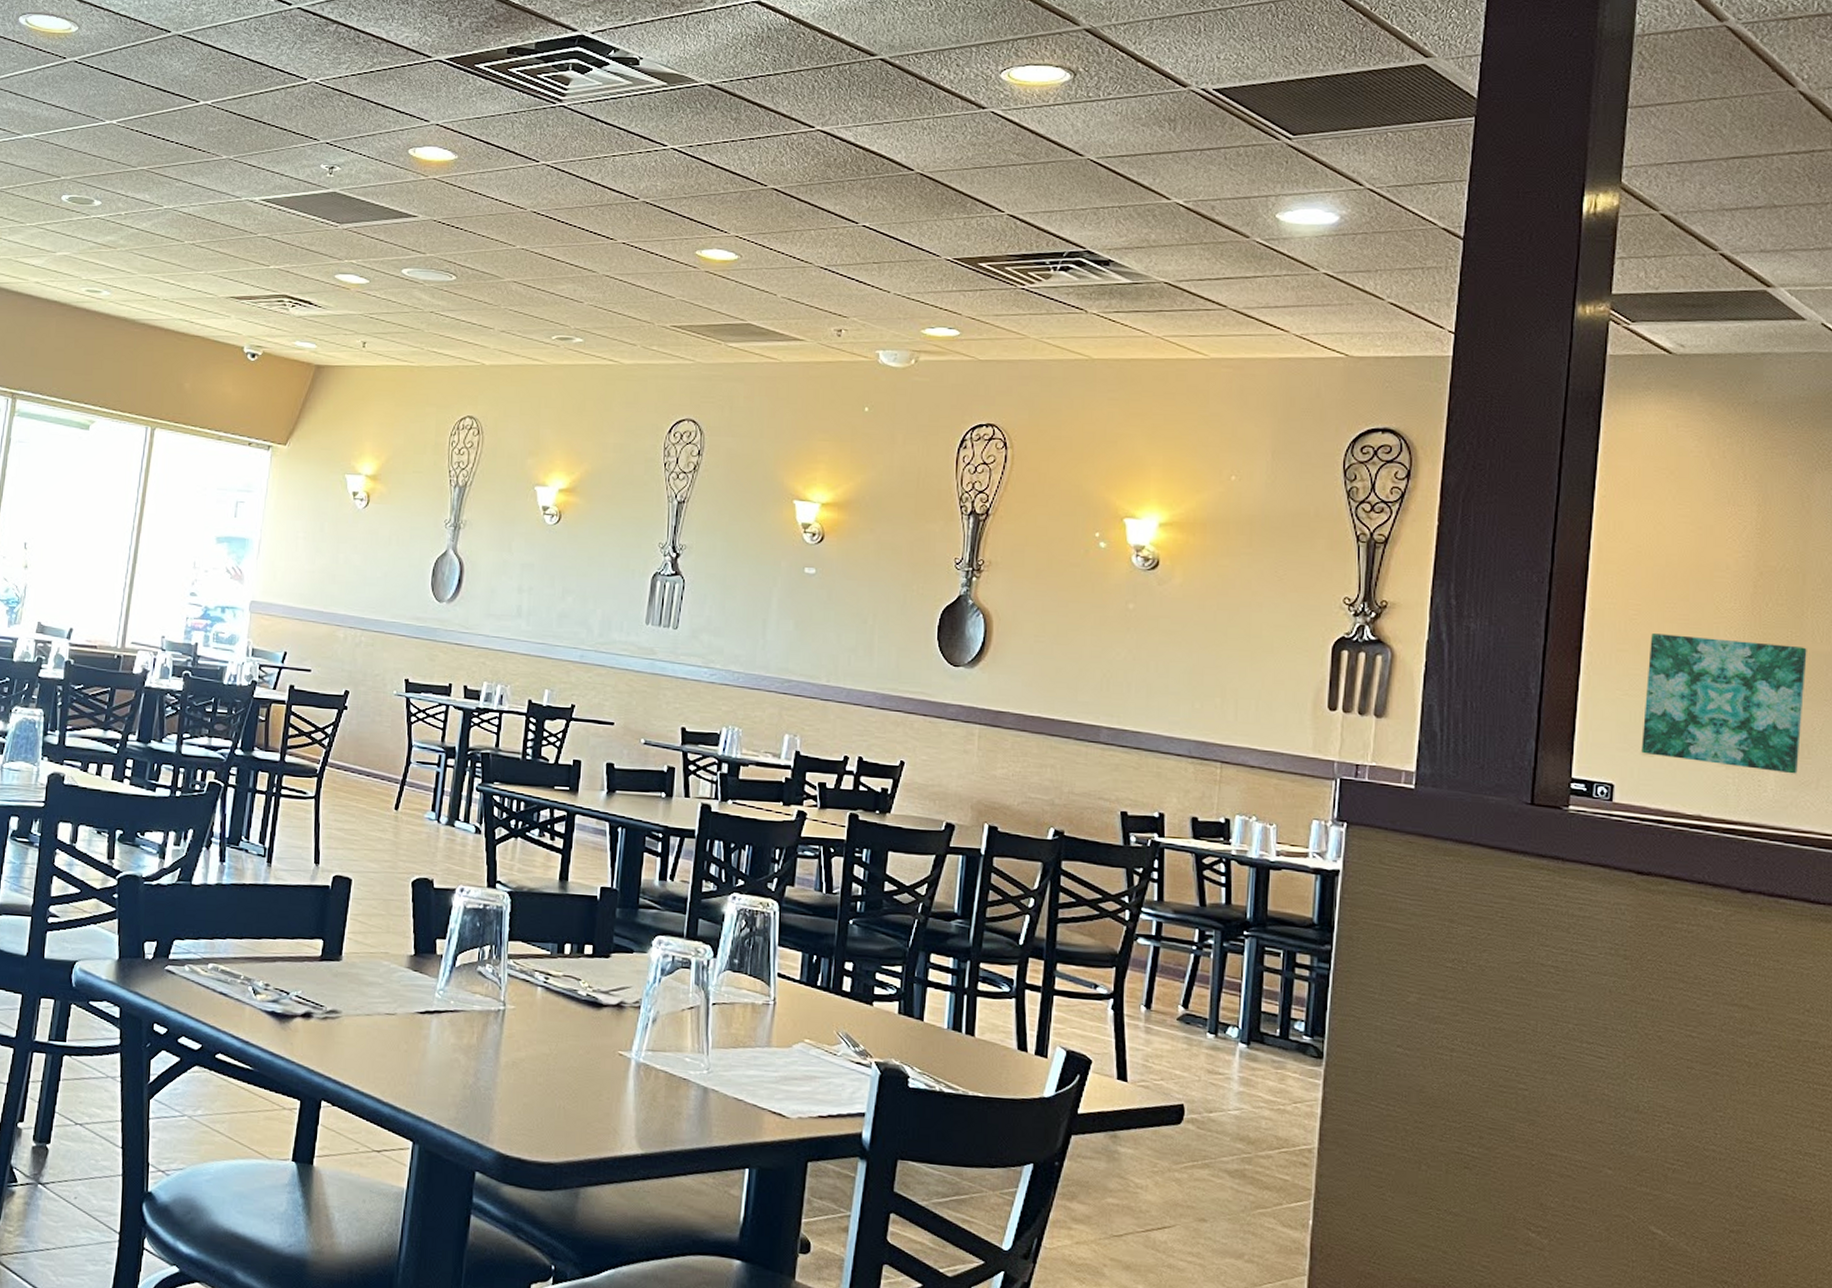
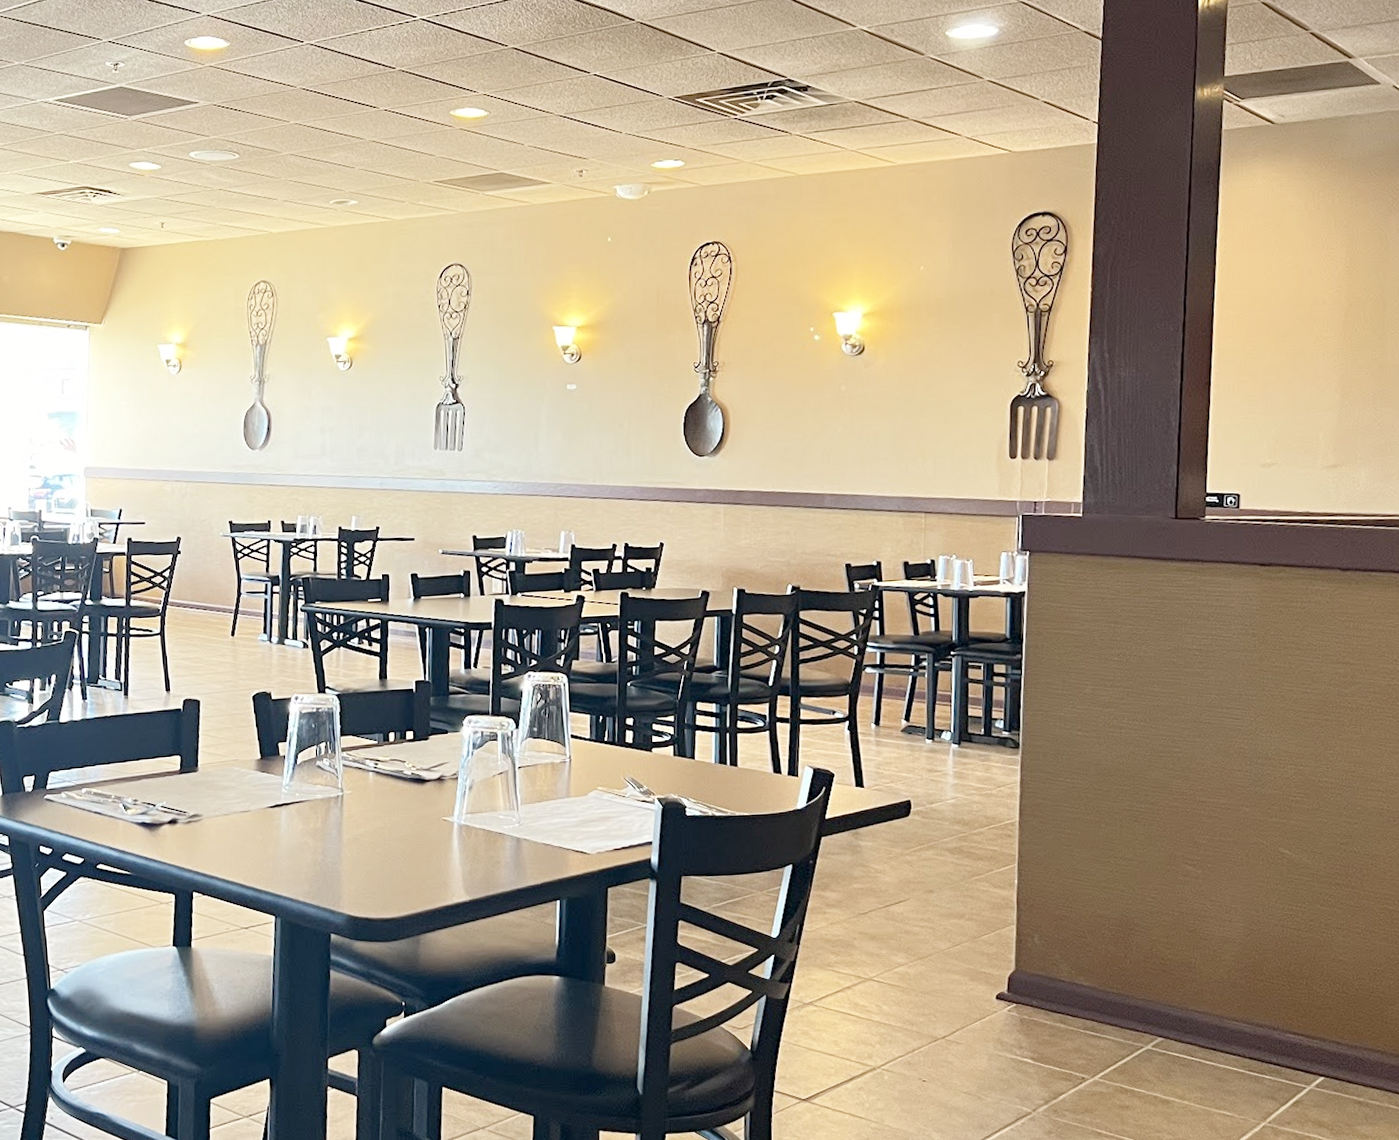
wall art: present [1641,633,1807,774] -> none [1260,362,1388,469]

